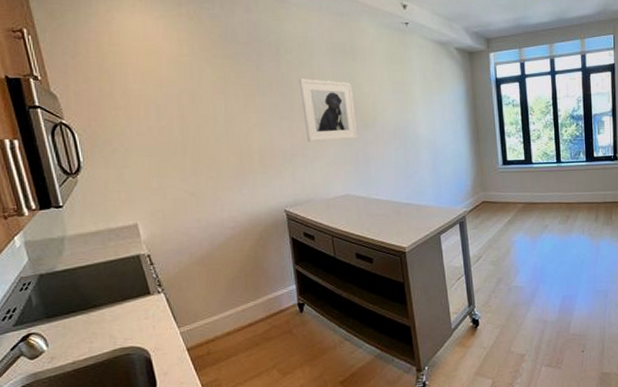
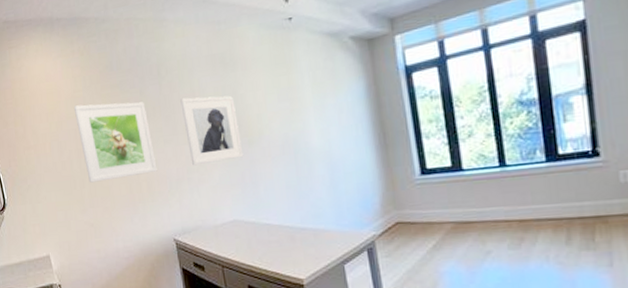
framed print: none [177,70,271,151] -> present [73,101,157,183]

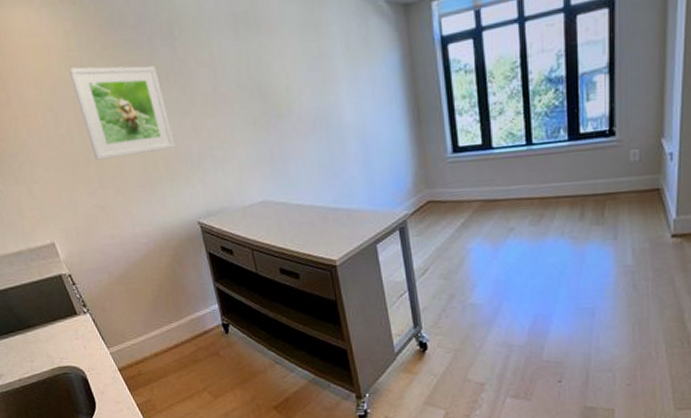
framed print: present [180,95,244,166] -> none [198,62,272,142]

